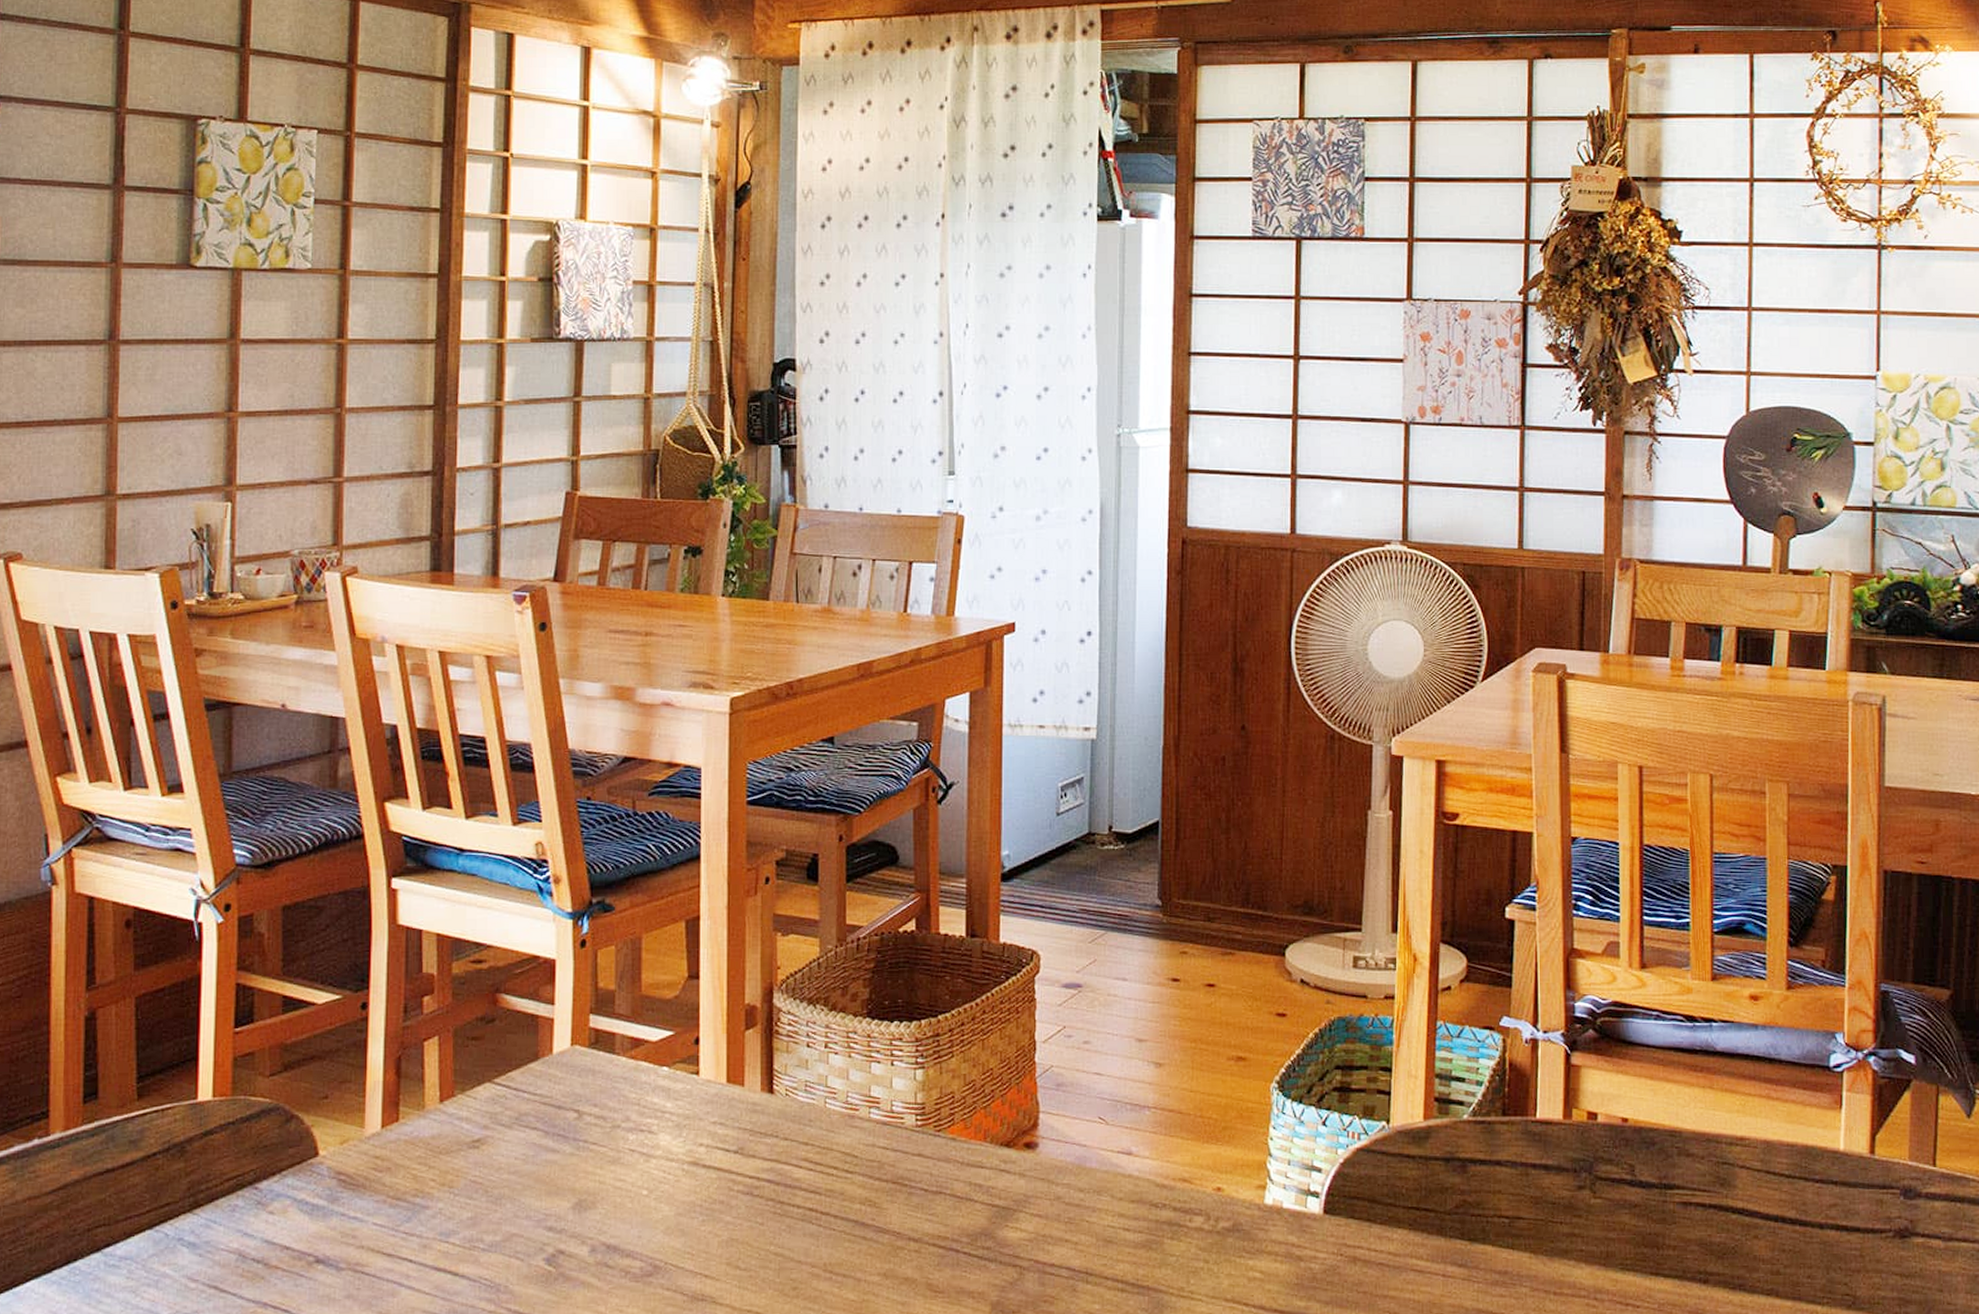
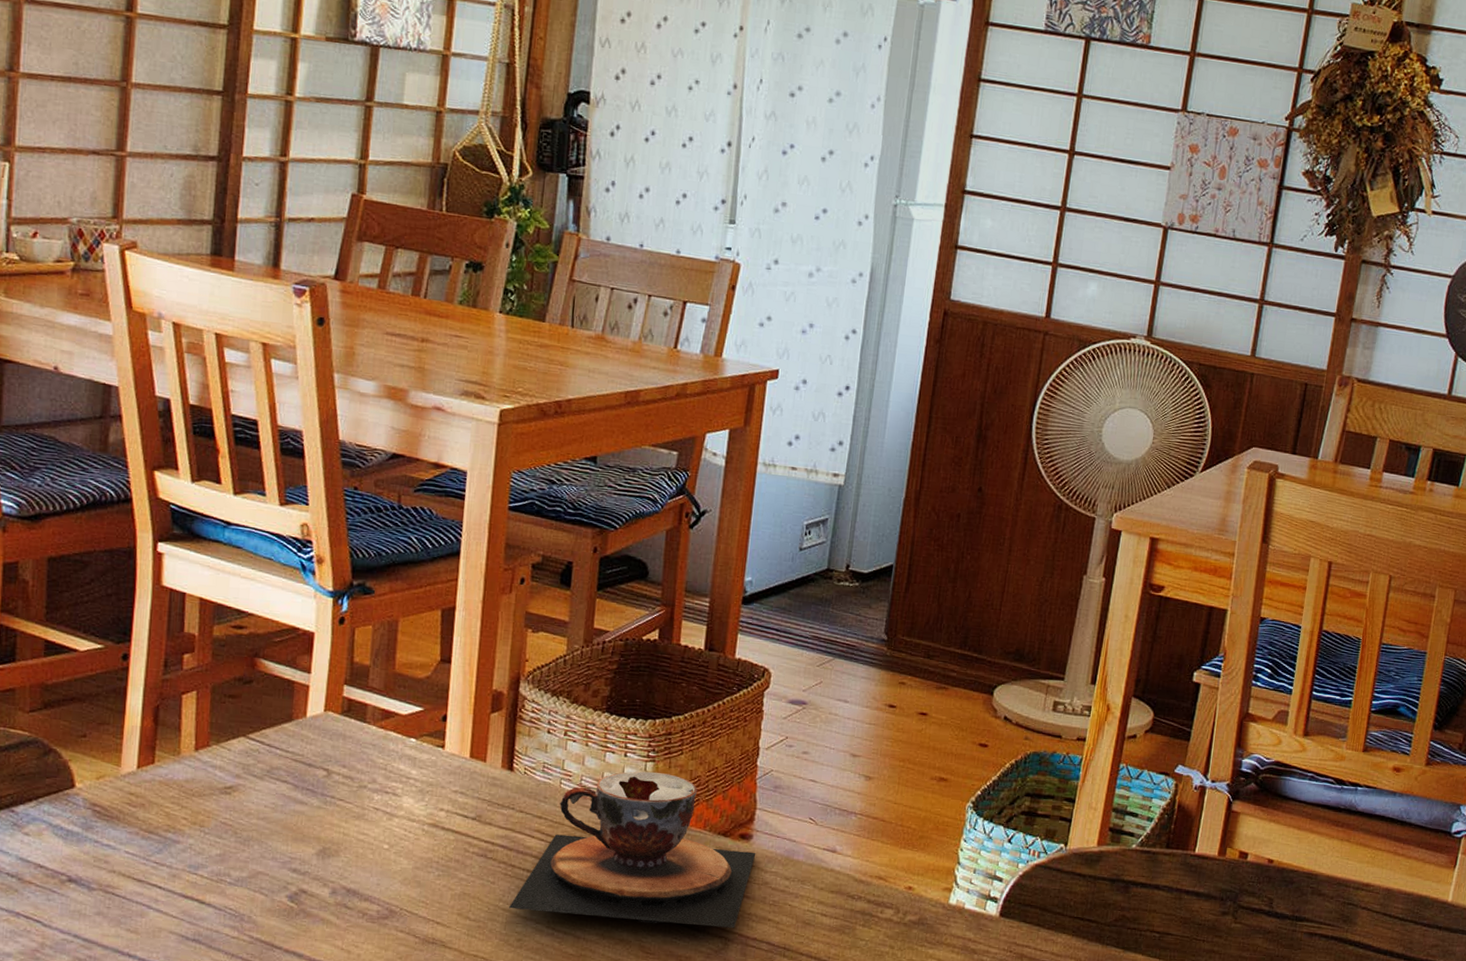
teacup: none [781,1080,1044,1257] -> present [509,771,756,928]

